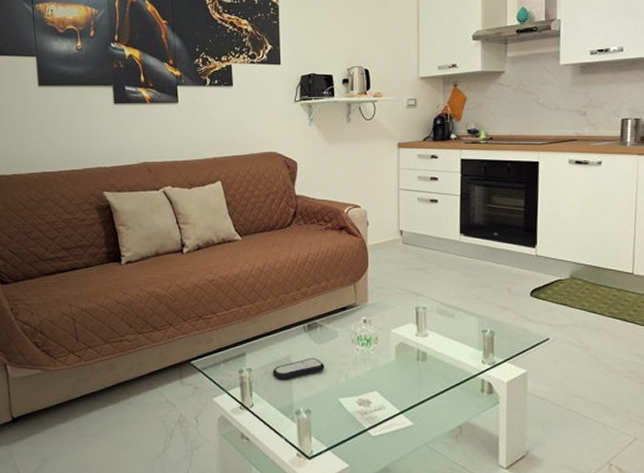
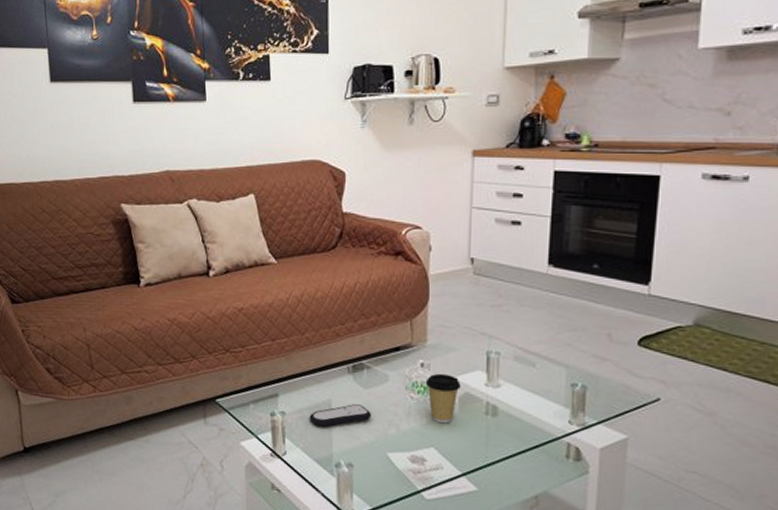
coffee cup: none [368,327,396,370] -> present [425,373,461,424]

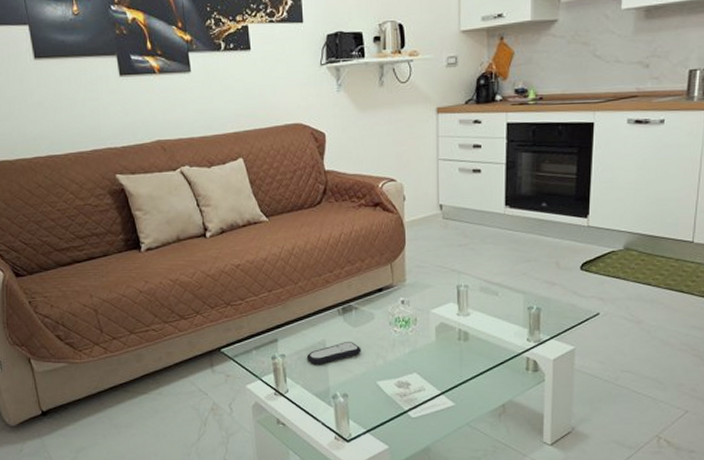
coffee cup: present [425,373,461,424] -> none [406,308,436,351]

